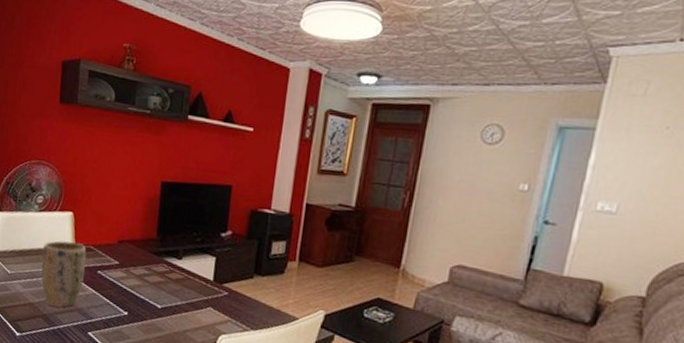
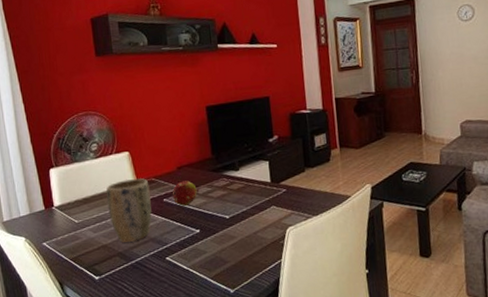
fruit: none [107,256,136,284] -> present [173,180,200,206]

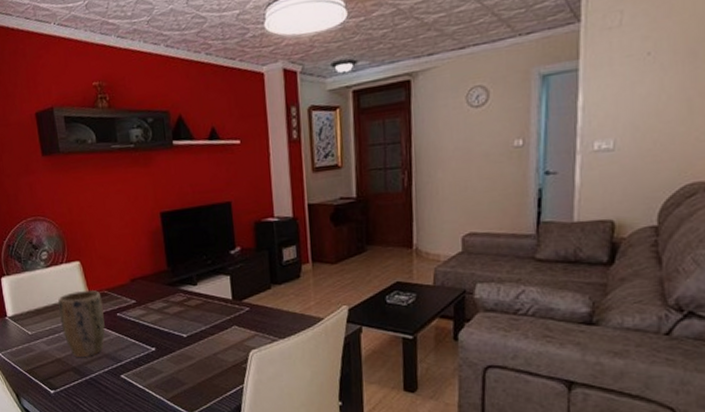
fruit: present [173,180,200,206] -> none [126,294,155,322]

